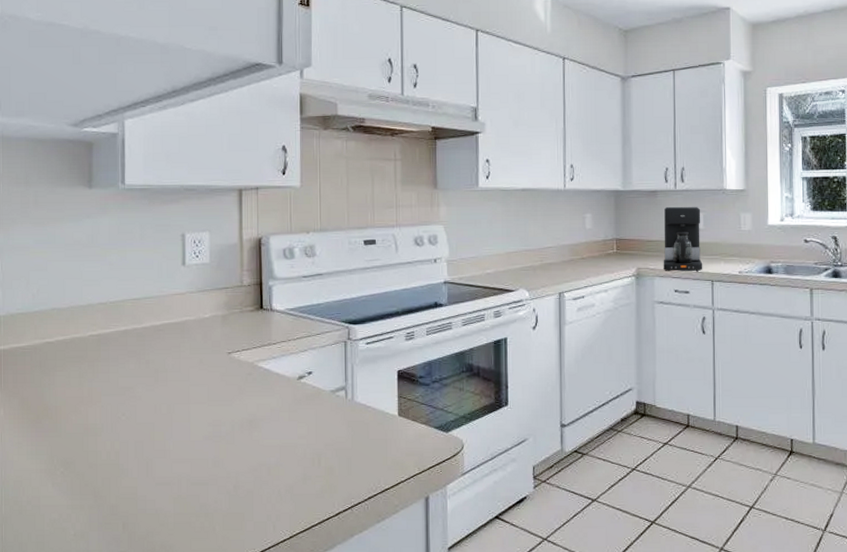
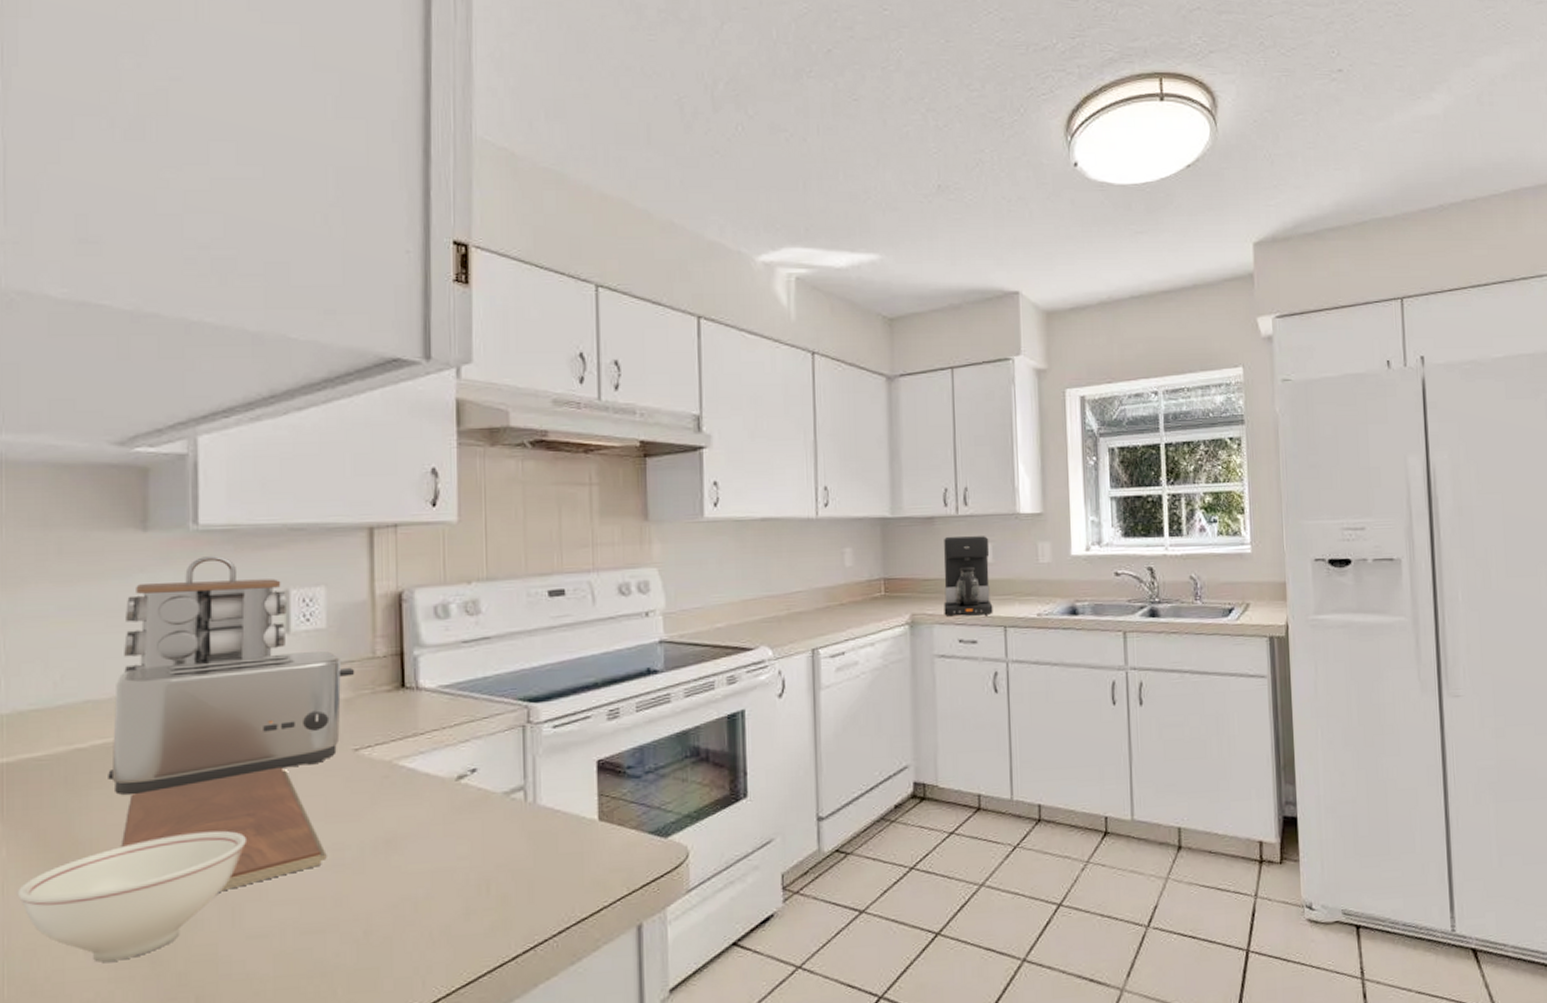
bowl: none [10,406,156,494] -> present [17,830,246,962]
toaster: none [67,280,229,377] -> present [108,651,355,796]
chopping board: none [75,363,209,450] -> present [121,767,327,892]
spice rack: none [77,207,183,290] -> present [124,555,287,673]

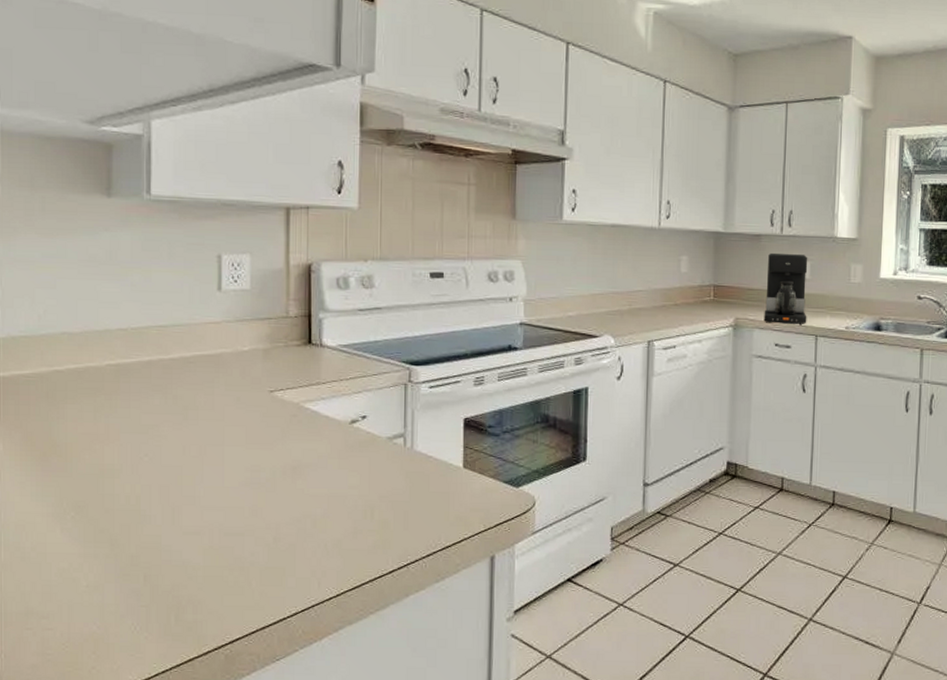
bowl: present [17,830,246,962] -> none [11,446,184,541]
toaster: present [108,651,355,796] -> none [79,307,272,412]
chopping board: present [121,767,327,892] -> none [88,399,246,495]
spice rack: present [124,555,287,673] -> none [92,221,219,313]

